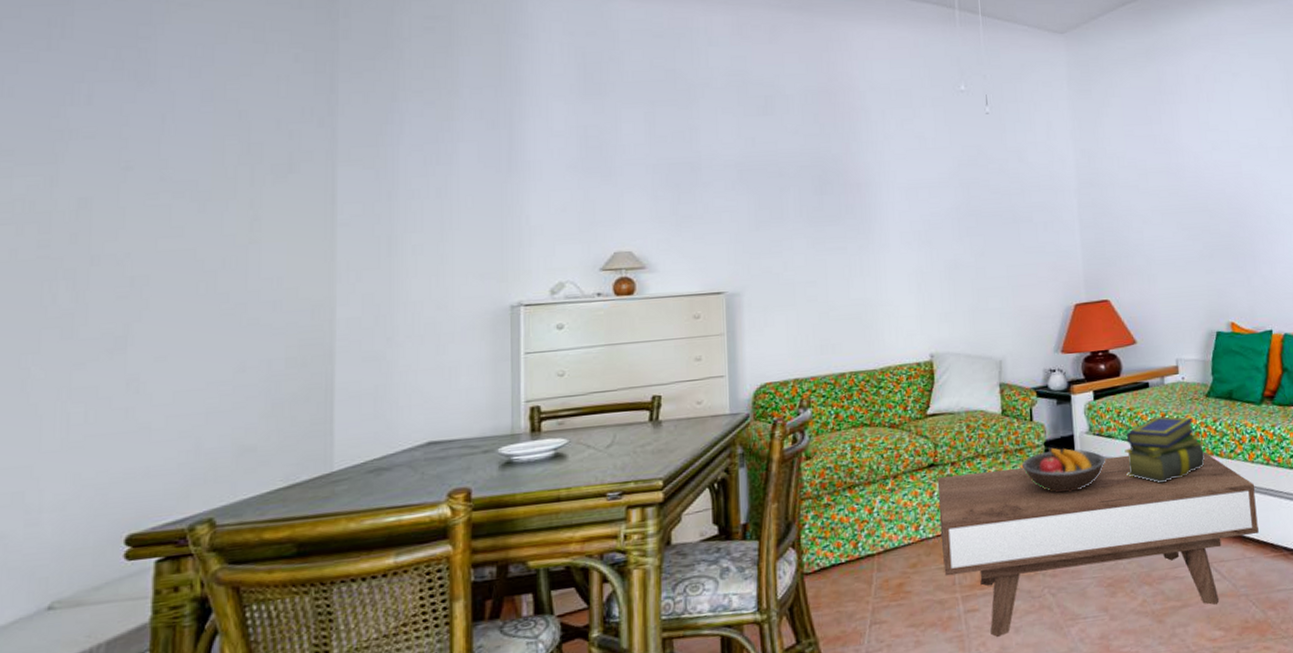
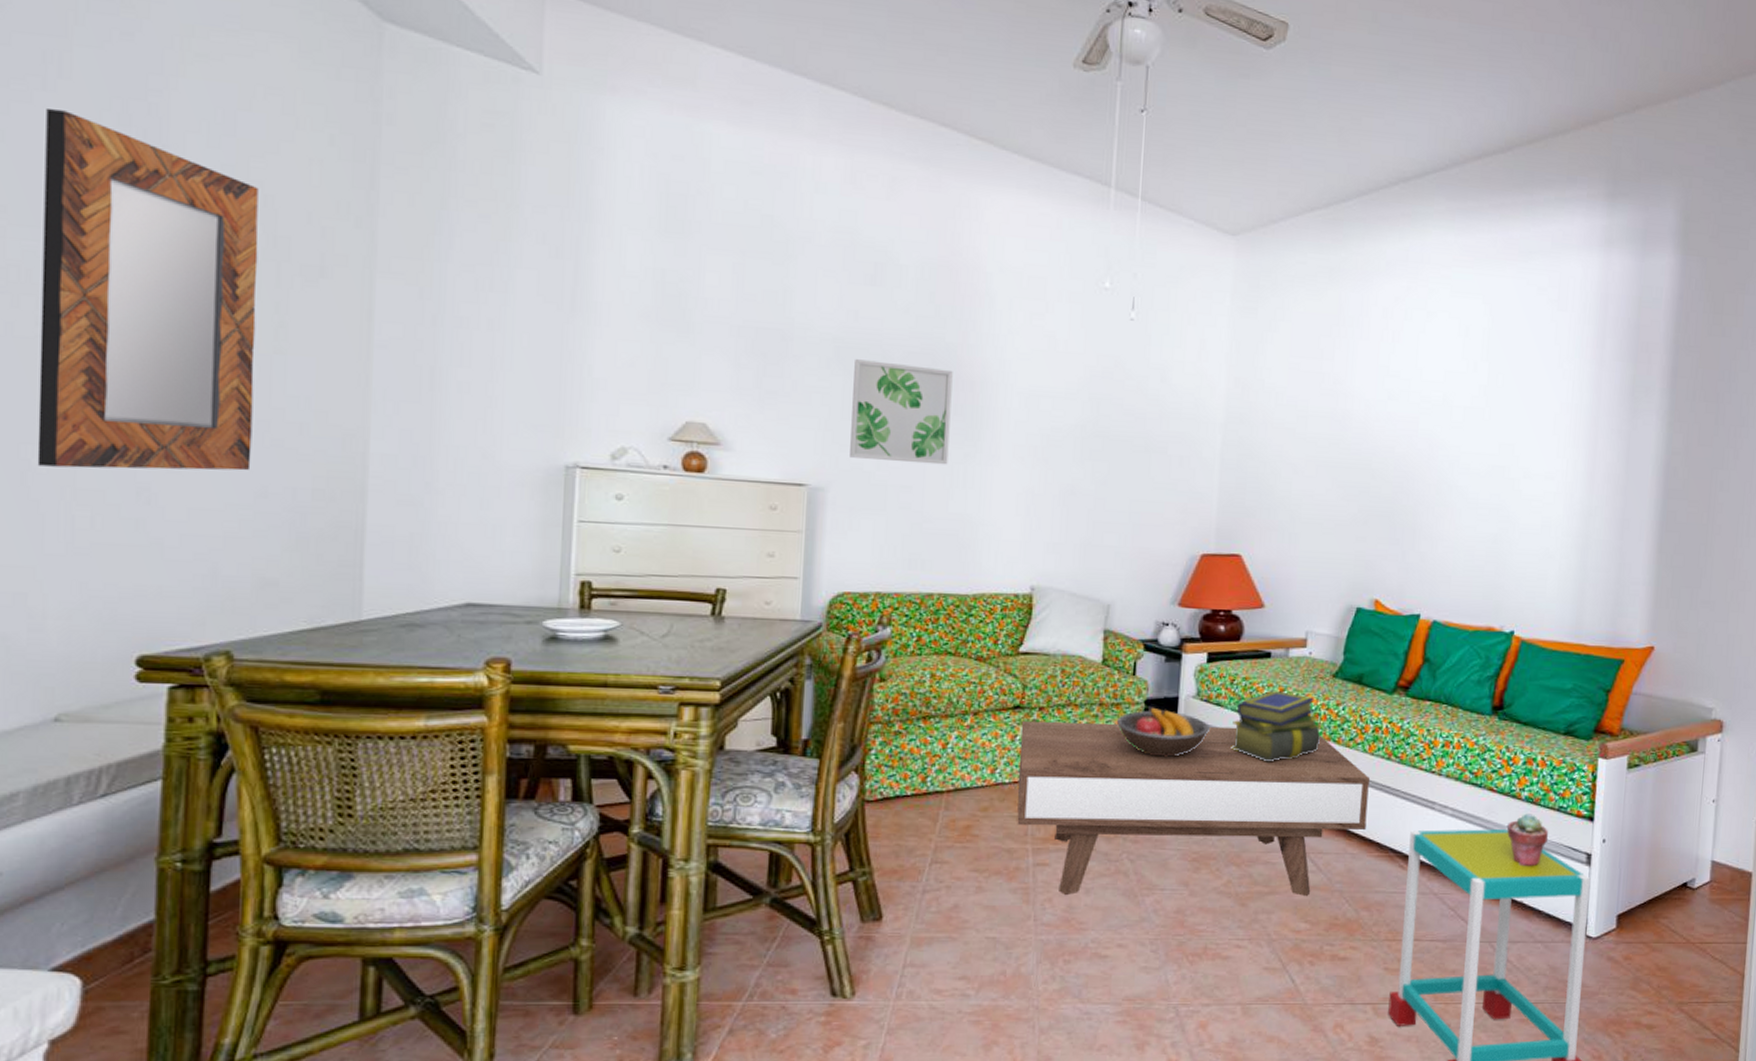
home mirror: none [36,64,234,372] -> present [37,109,259,471]
wall art: none [756,176,845,263] -> present [850,359,953,465]

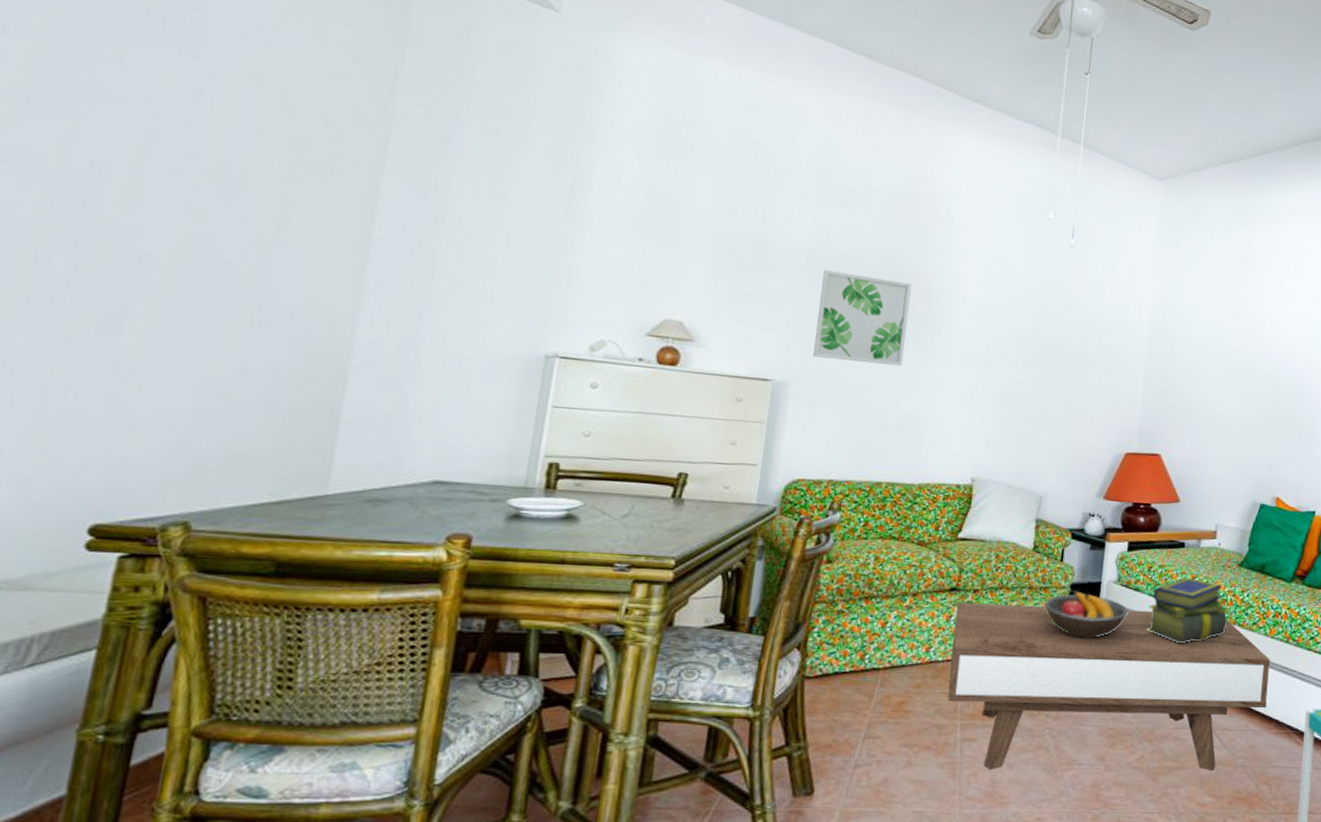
home mirror: present [37,109,259,471] -> none [17,14,281,350]

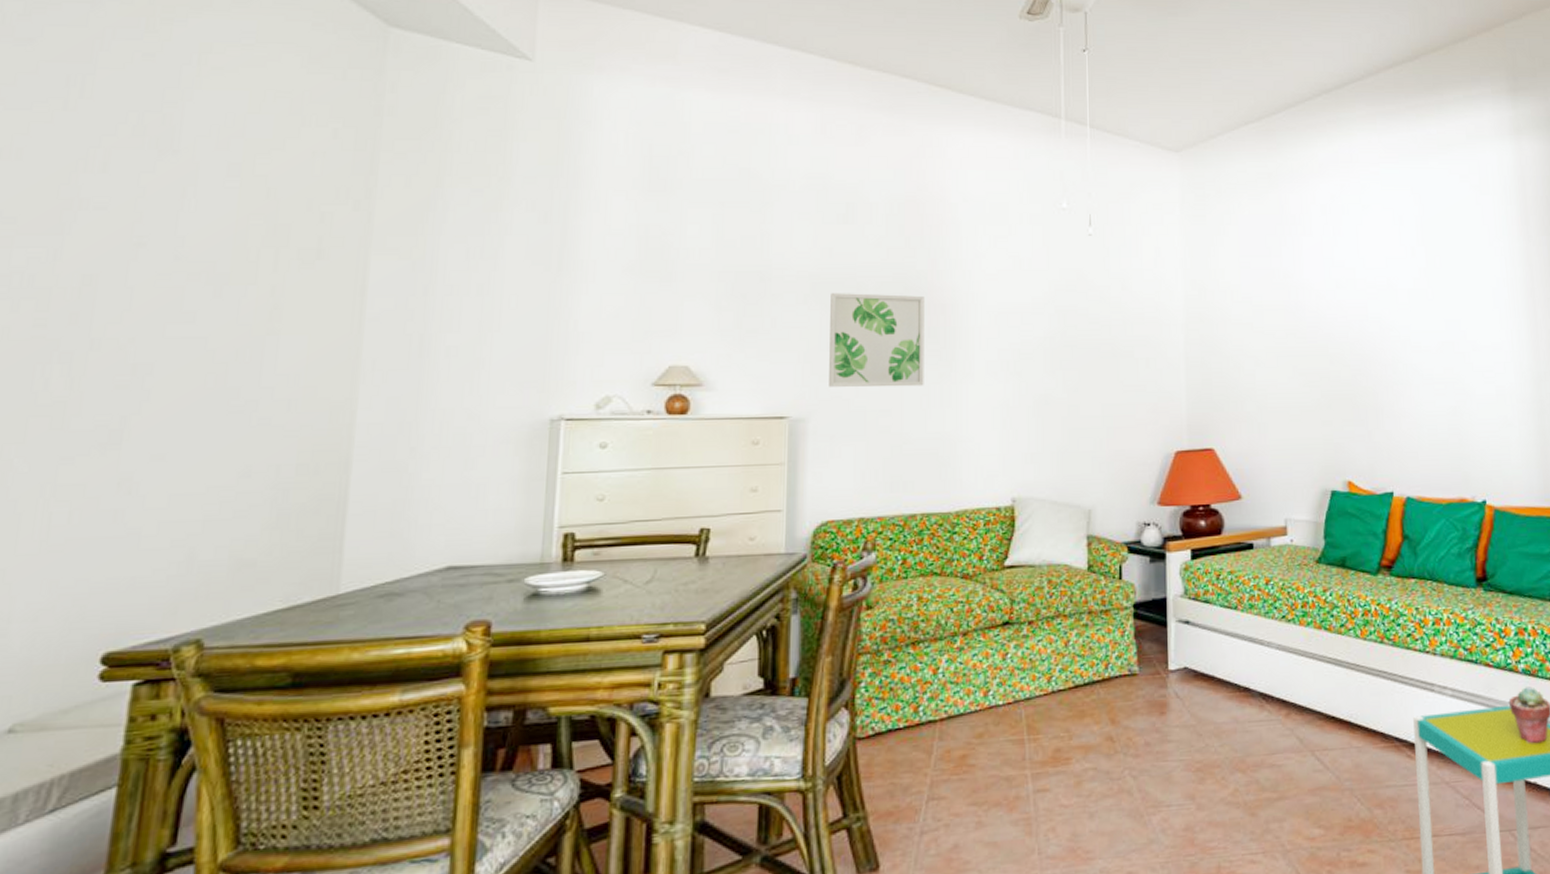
coffee table: present [947,603,1271,772] -> none [1011,623,1368,823]
fruit bowl: present [1044,591,1128,638] -> none [1106,610,1200,662]
stack of books: present [1147,578,1227,644] -> none [1222,582,1311,658]

